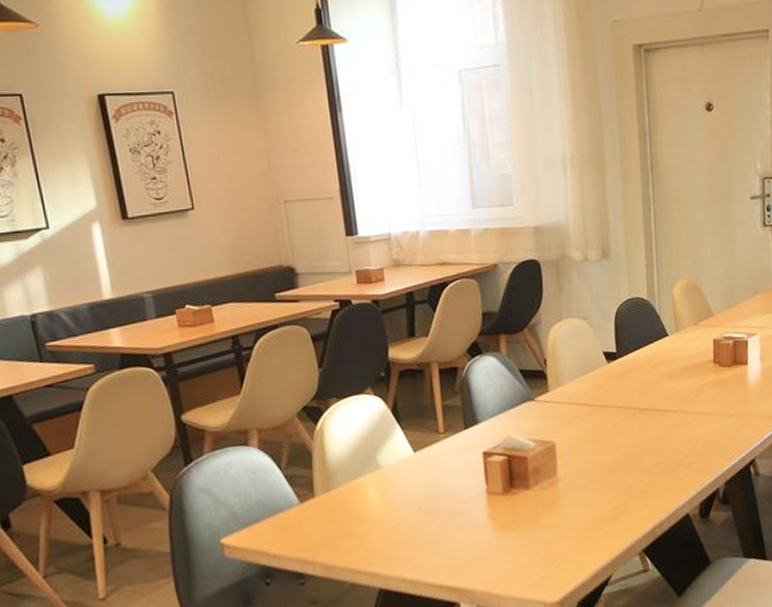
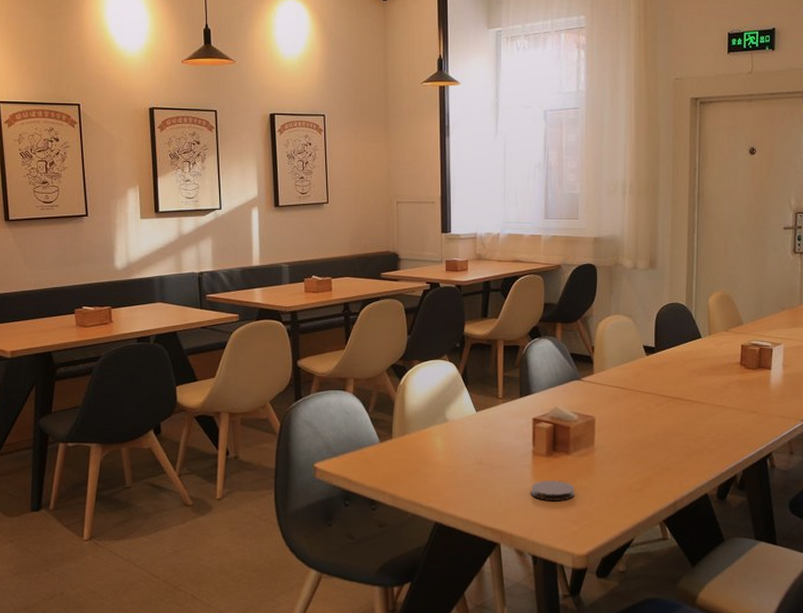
coaster: none [489,521,541,546] -> present [531,481,575,501]

